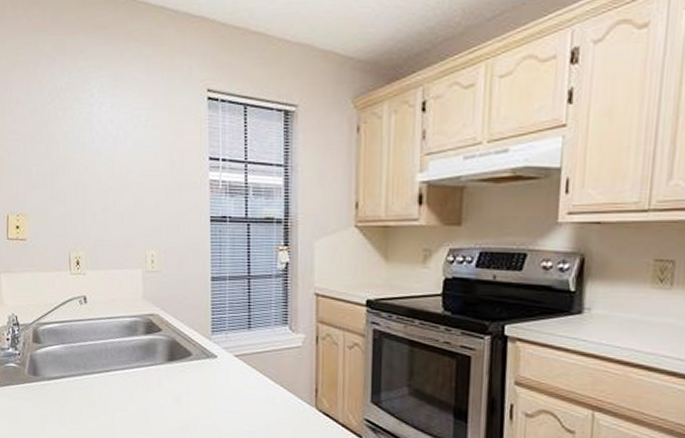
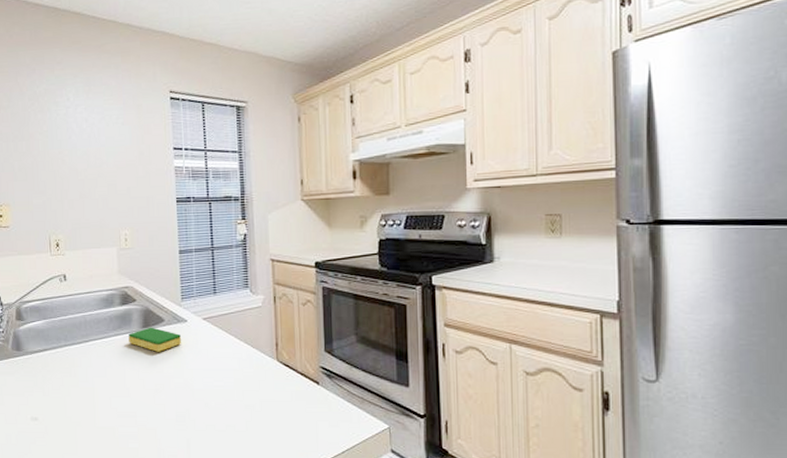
dish sponge: none [152,360,209,389] -> present [128,327,181,352]

